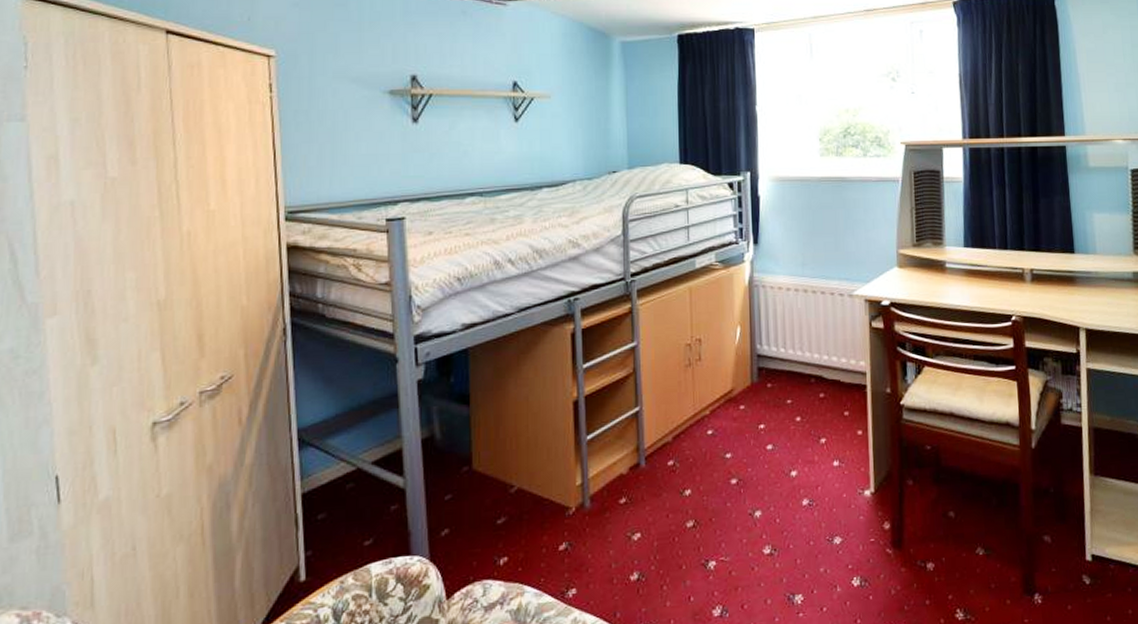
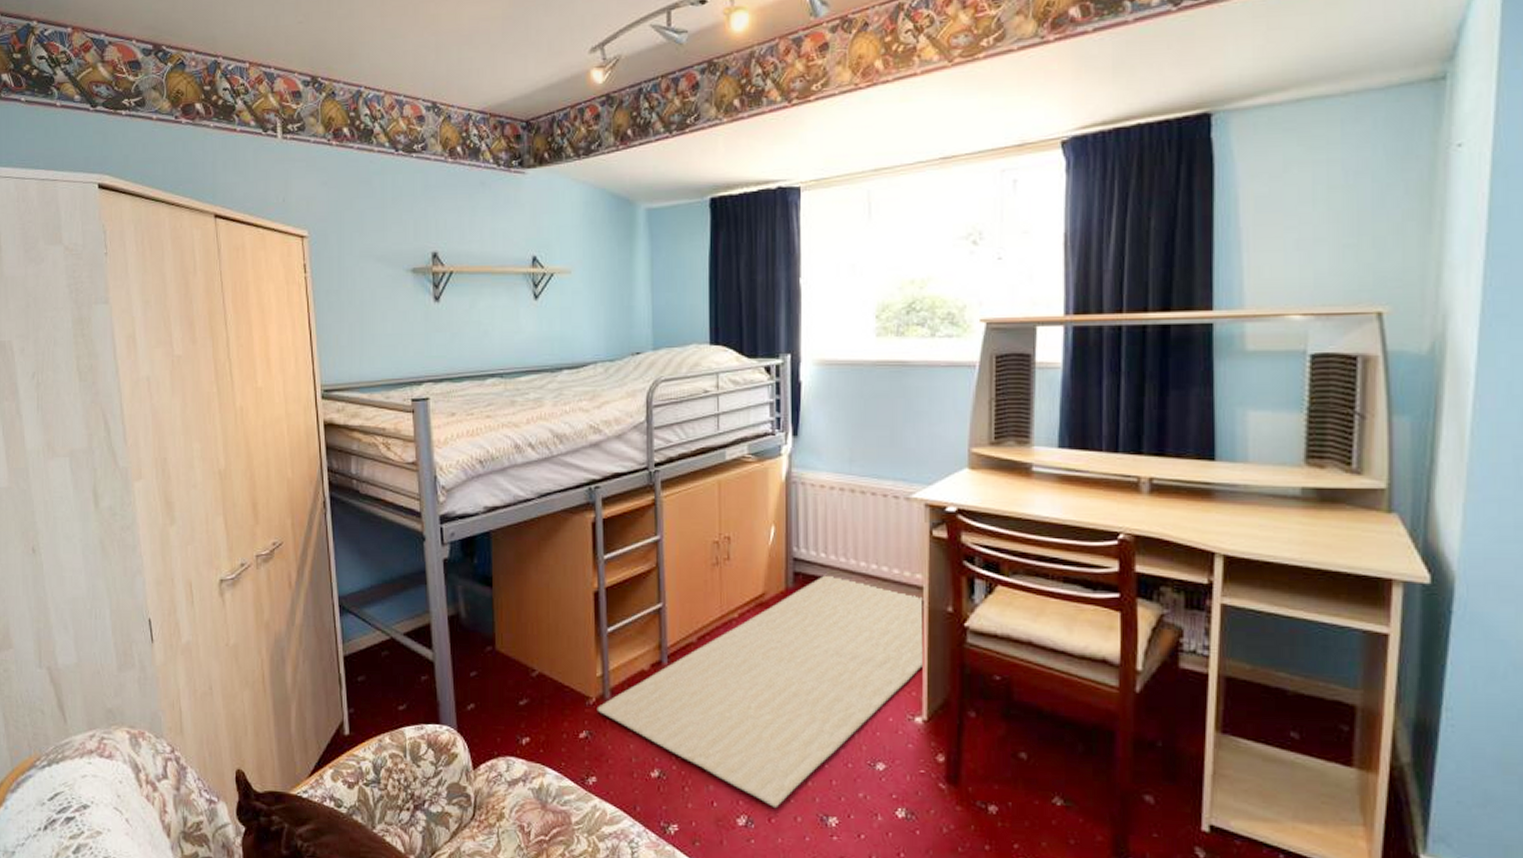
rug: none [576,367,869,594] -> present [597,573,922,807]

